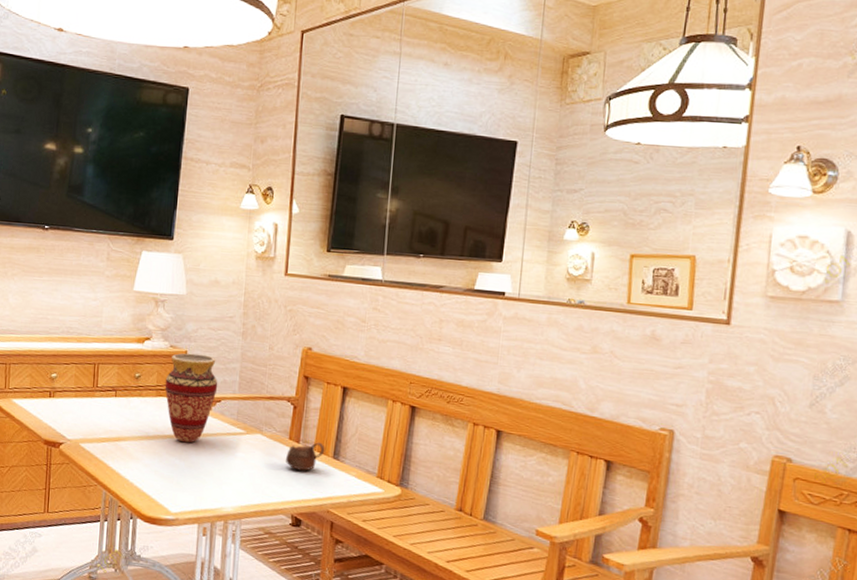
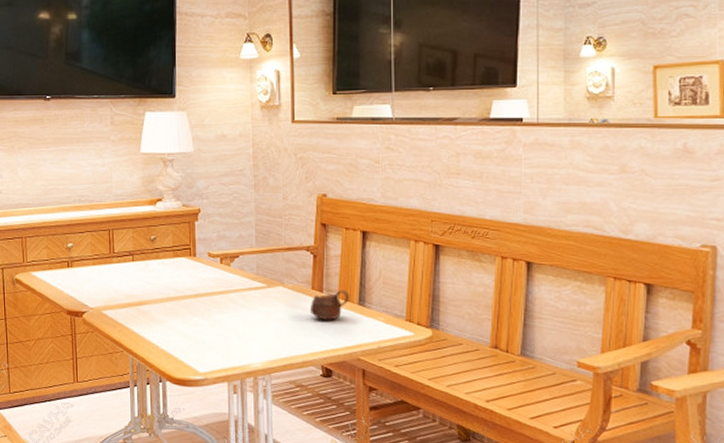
vase: present [165,353,218,443] -> none [181,211,235,302]

